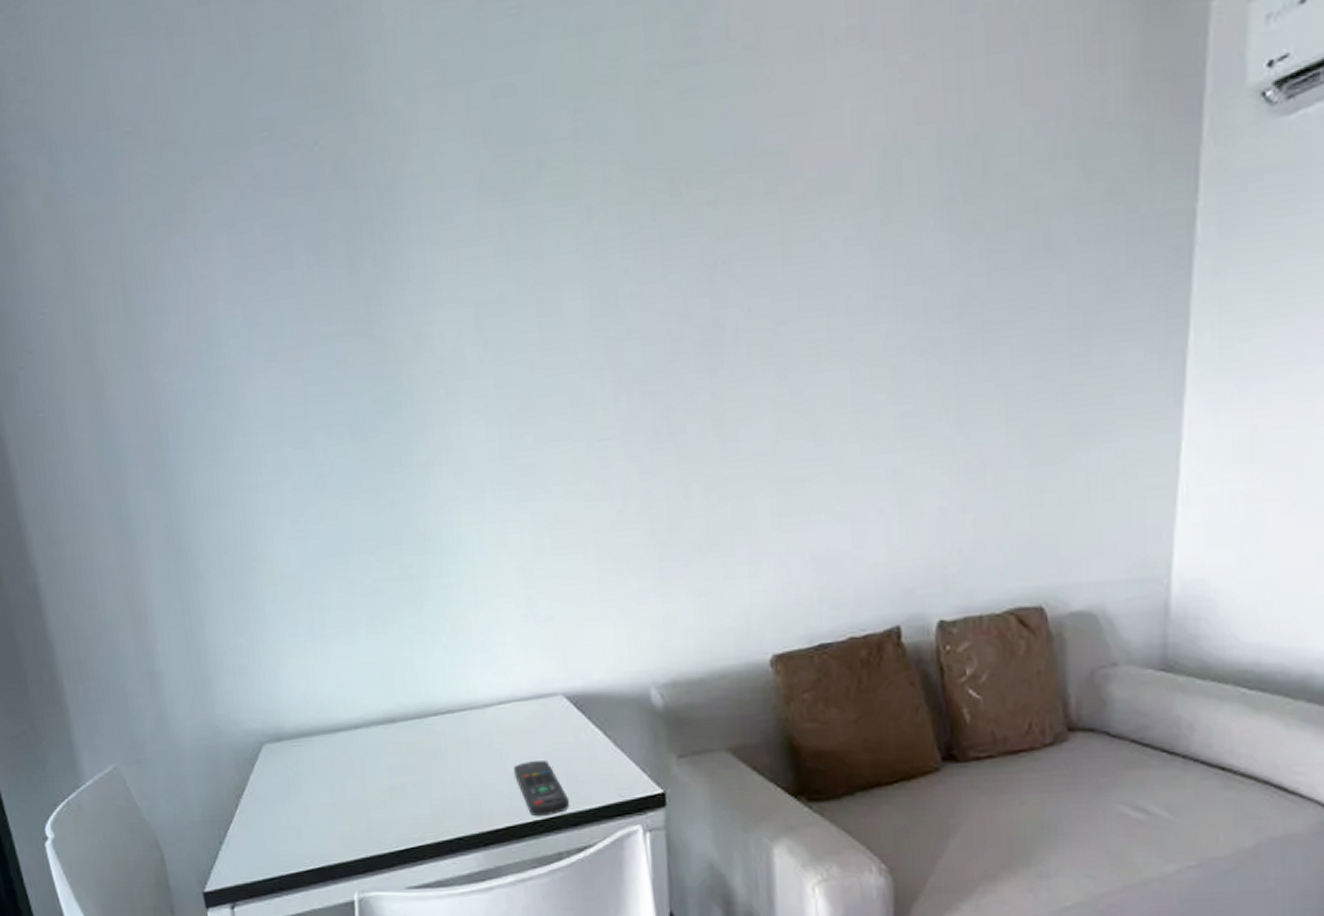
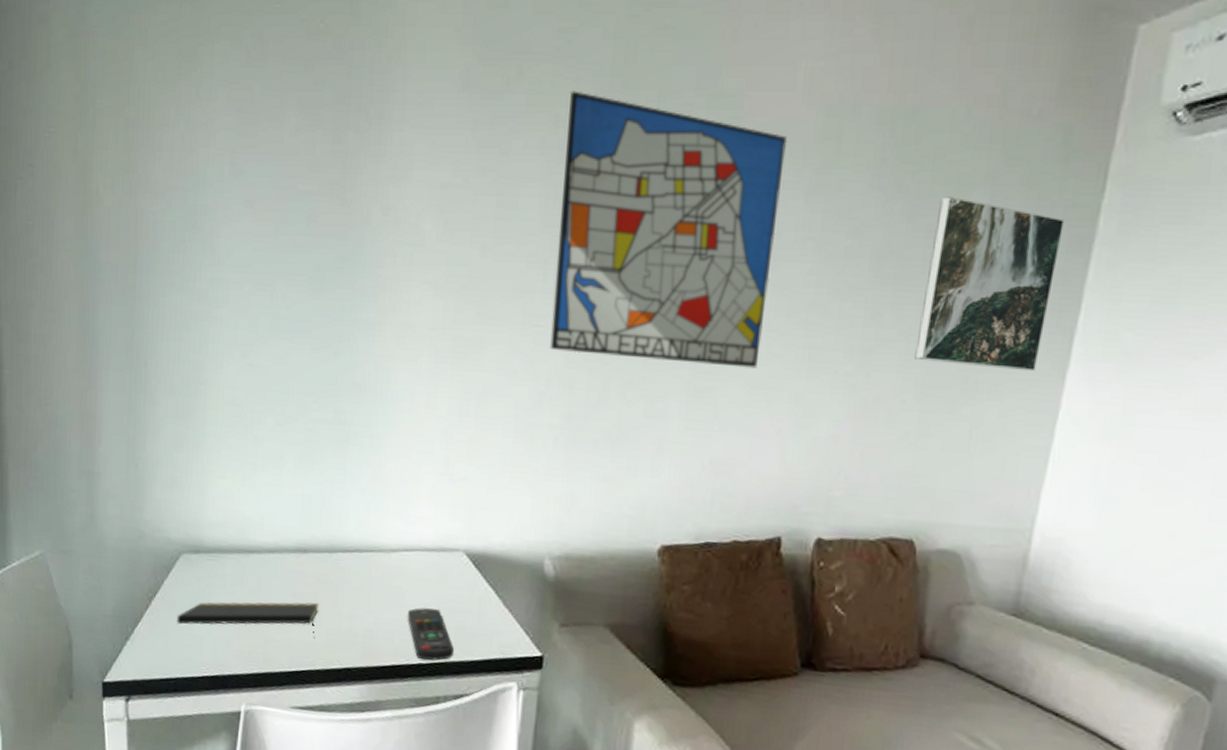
notepad: none [269,773,420,819] -> present [176,601,320,638]
wall art: none [599,175,847,464] -> present [550,91,788,368]
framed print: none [1015,225,1160,411] -> present [914,196,1066,372]

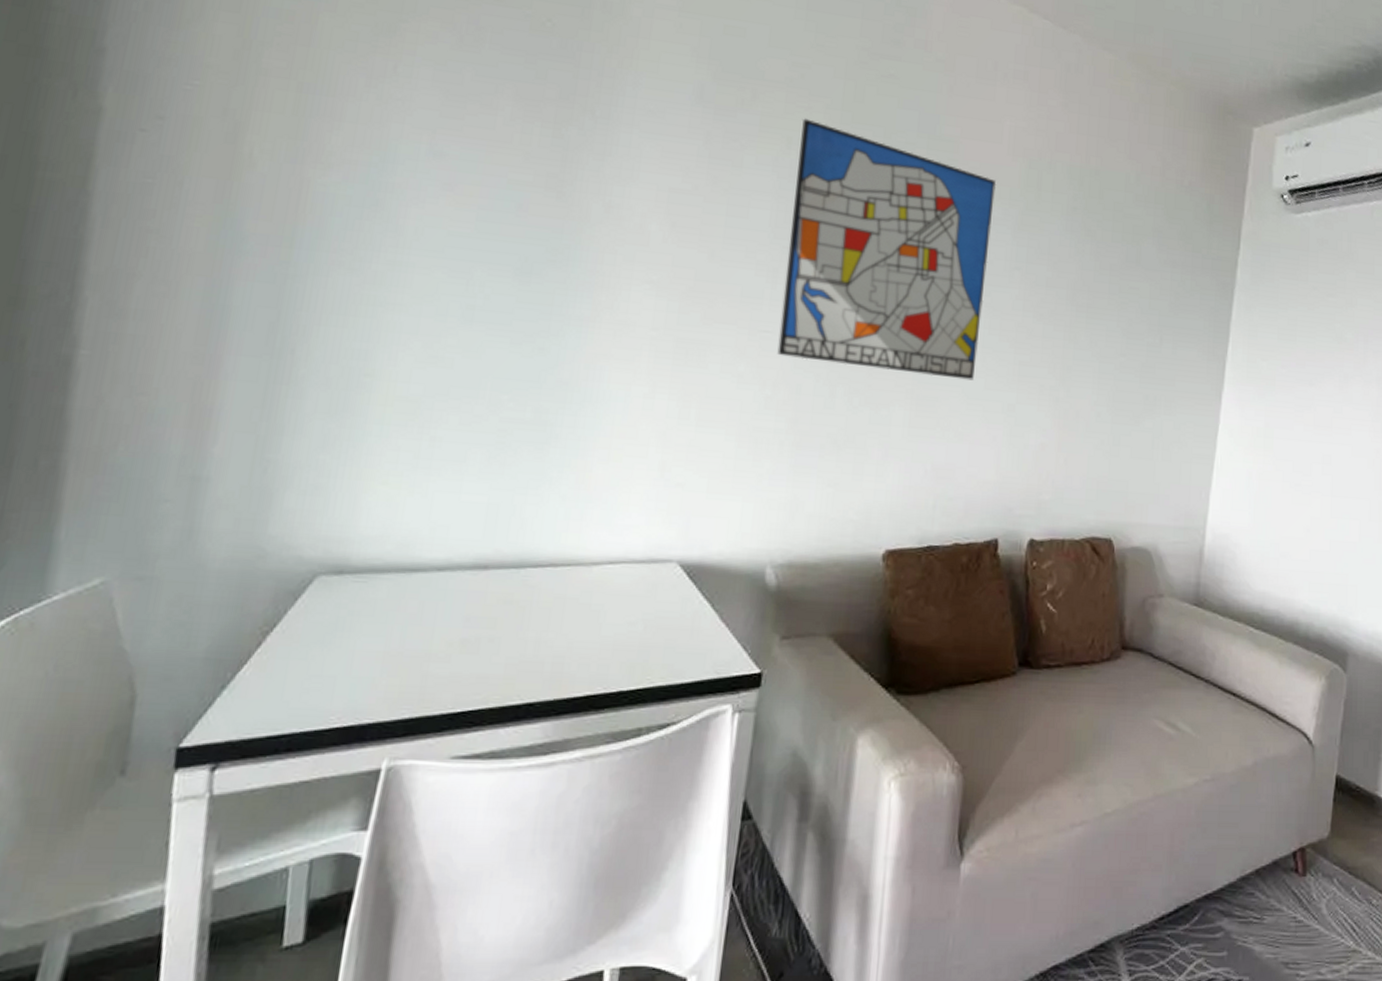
notepad: present [176,601,320,638] -> none [300,627,499,670]
remote control: present [408,607,455,661] -> none [608,626,662,687]
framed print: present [914,196,1066,372] -> none [1106,243,1214,392]

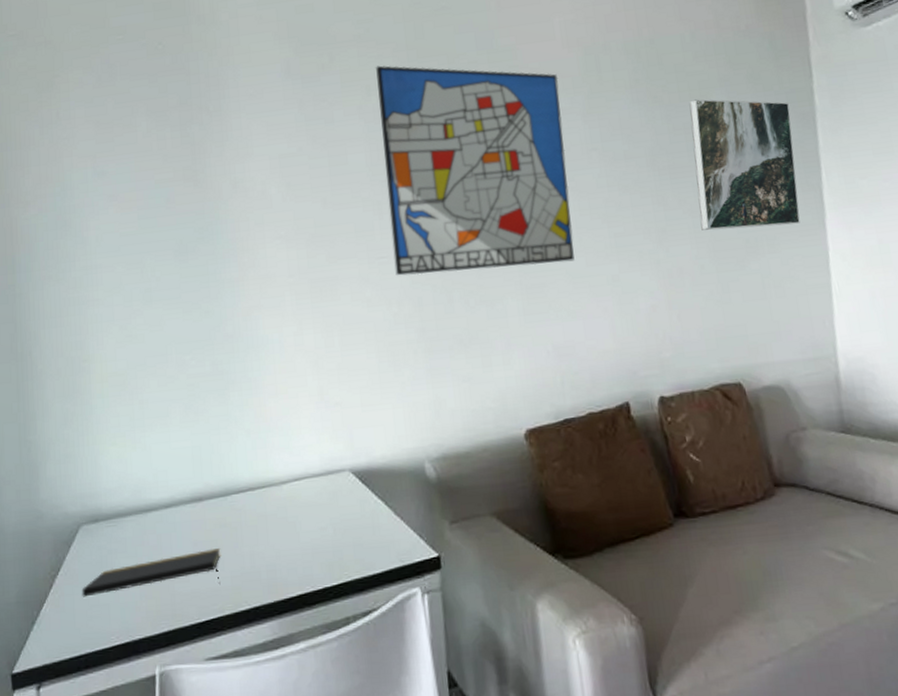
notepad: none [300,627,499,670] -> present [81,547,221,597]
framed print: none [1106,243,1214,392] -> present [689,99,800,231]

